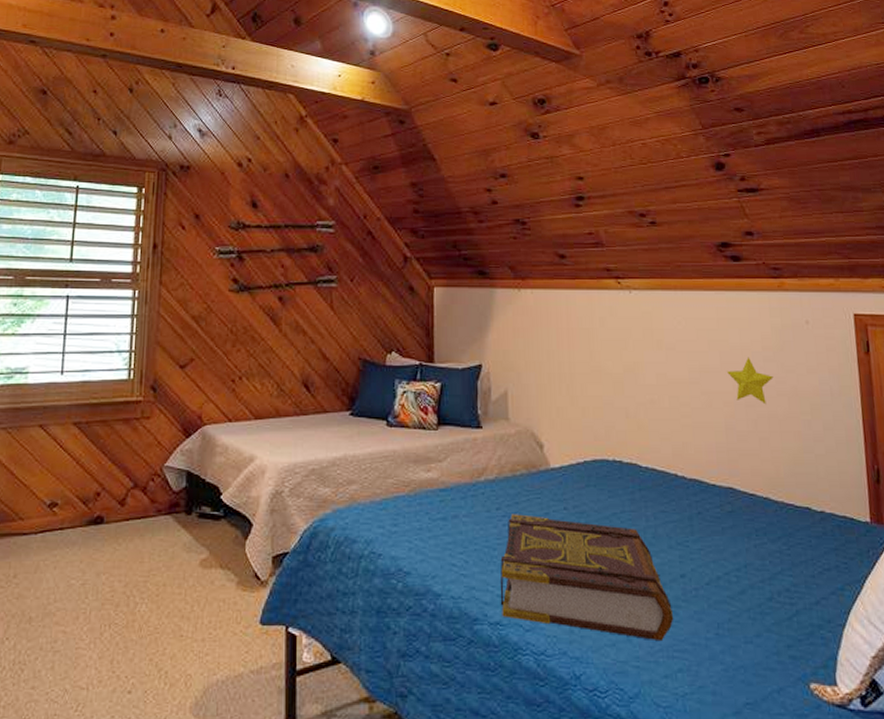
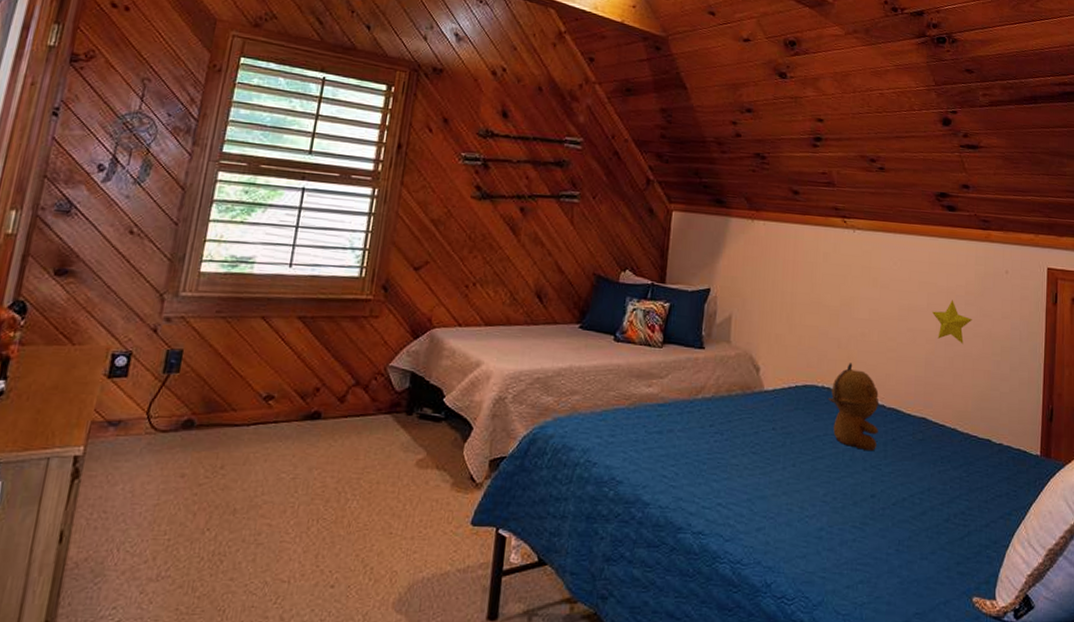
book: present [500,514,674,642] -> none [704,431,861,555]
stuffed bear: none [621,433,681,526] -> present [827,363,879,450]

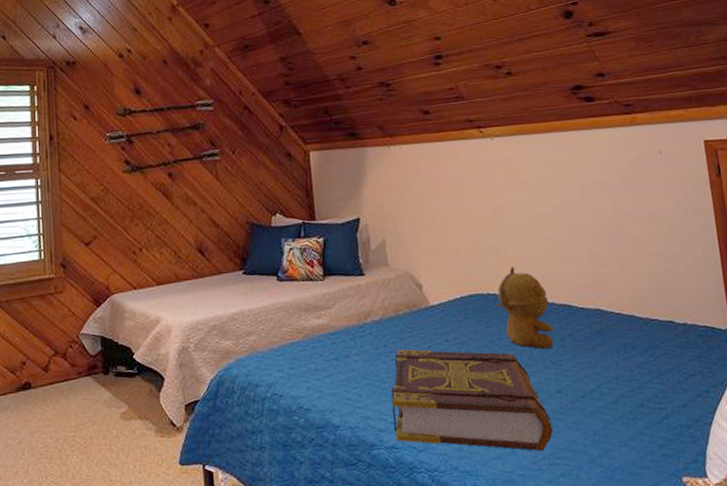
book: none [704,431,861,555] -> present [391,349,554,451]
decorative star: present [932,299,972,344] -> none [588,189,632,231]

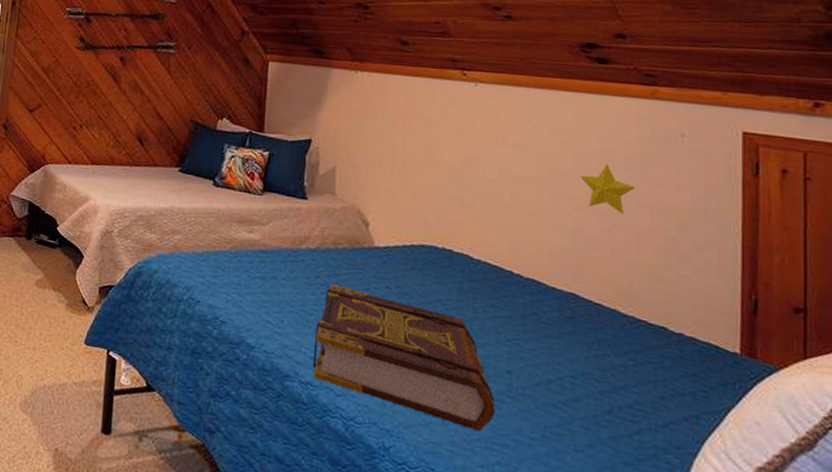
stuffed bear: present [495,267,554,349] -> none [450,225,514,323]
decorative star: none [588,189,632,231] -> present [581,163,635,215]

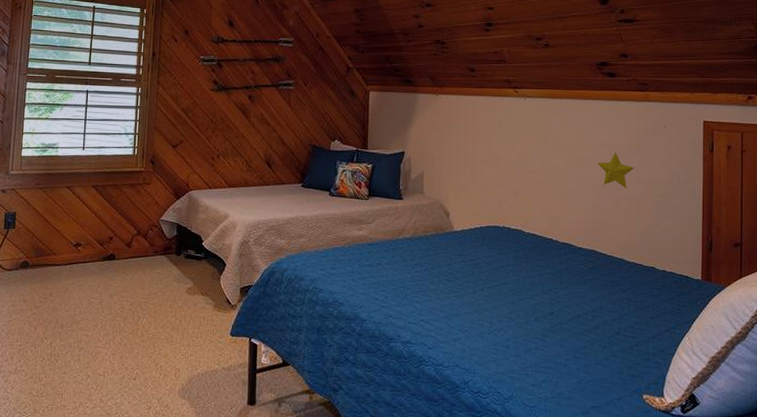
book: present [312,284,496,432] -> none [410,264,542,360]

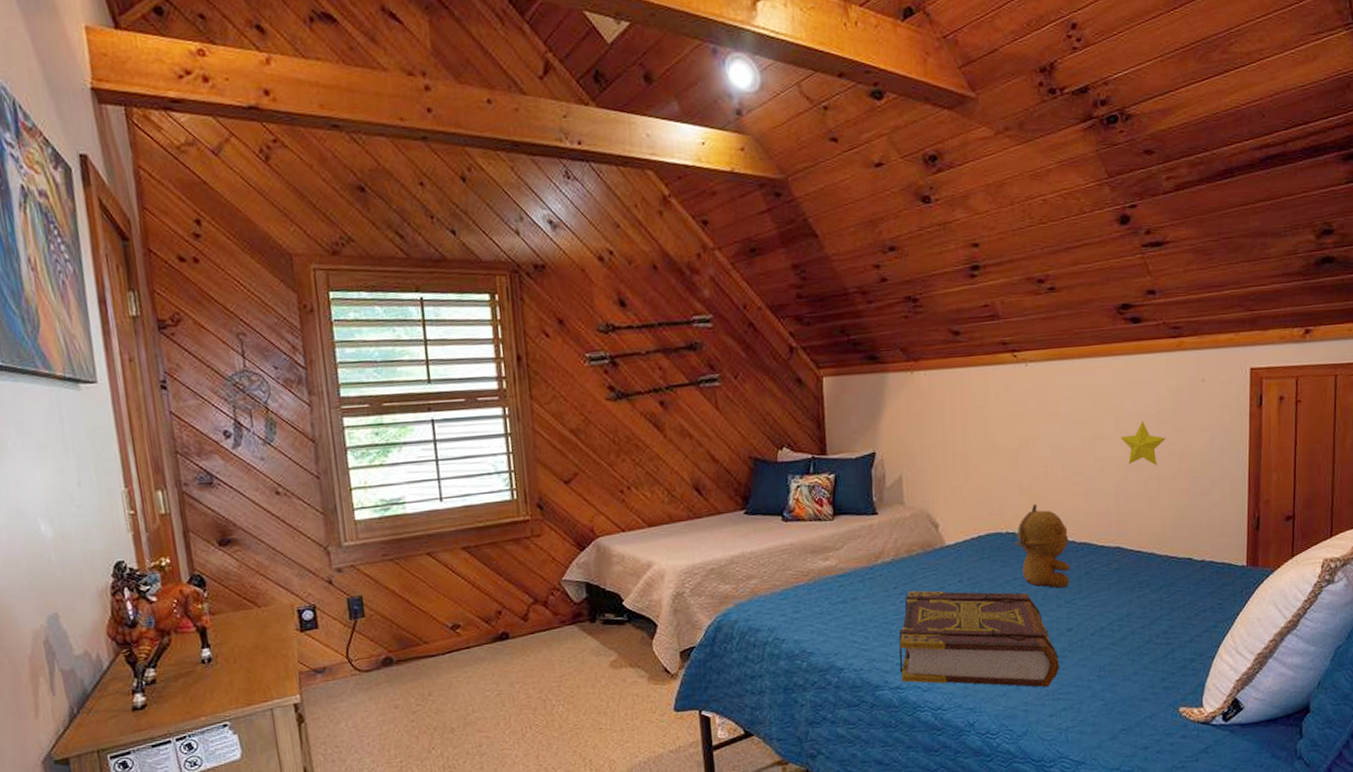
book: none [410,264,542,360] -> present [899,590,1060,688]
stuffed bear: none [508,207,554,277] -> present [1013,504,1070,588]

